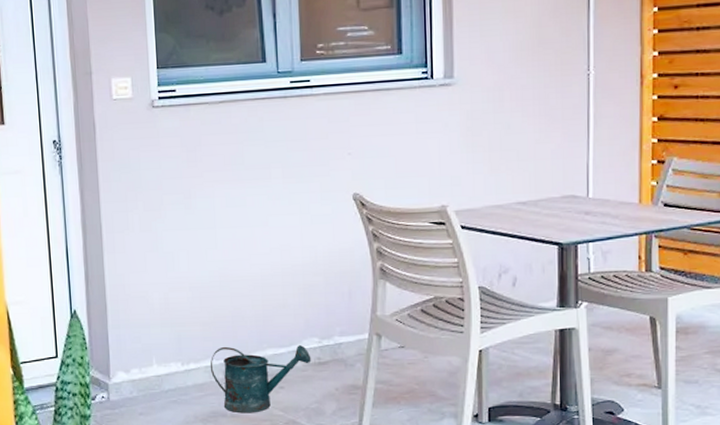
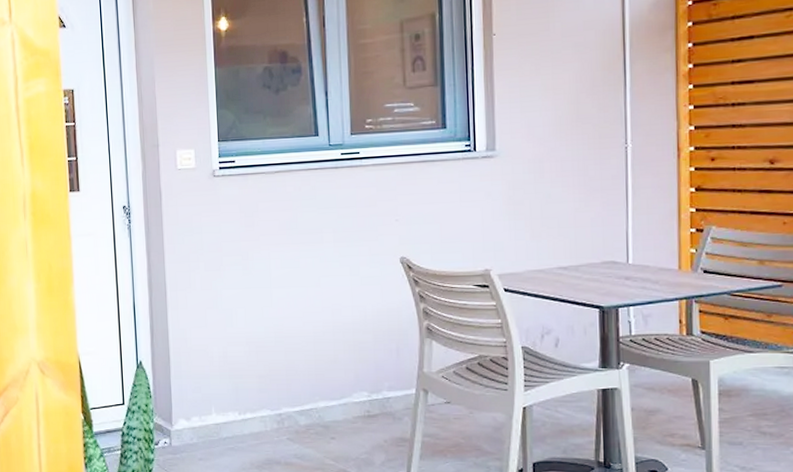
watering can: present [210,345,312,414] -> none [265,398,361,462]

